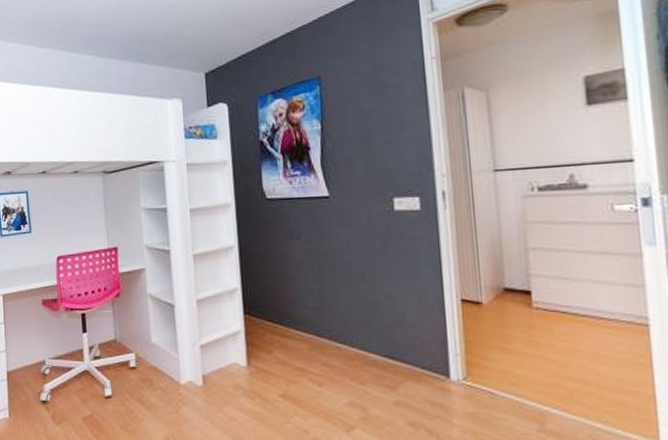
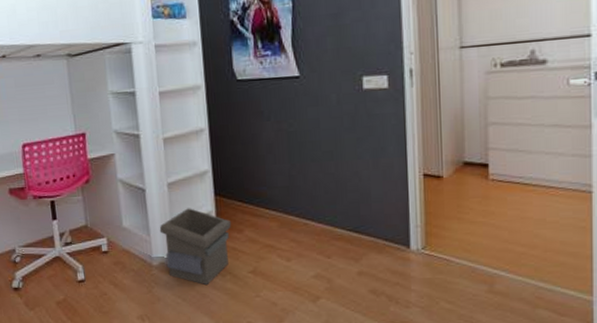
storage basket: none [187,326,261,408] -> present [159,208,232,286]

